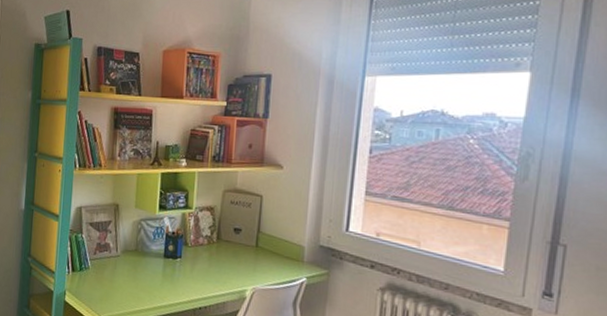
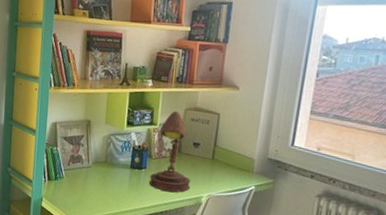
desk lamp: none [185,193,233,285] -> present [149,111,191,192]

